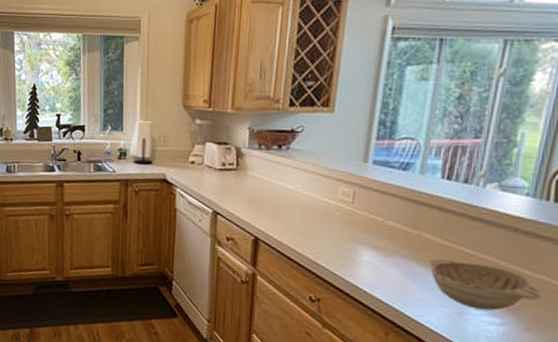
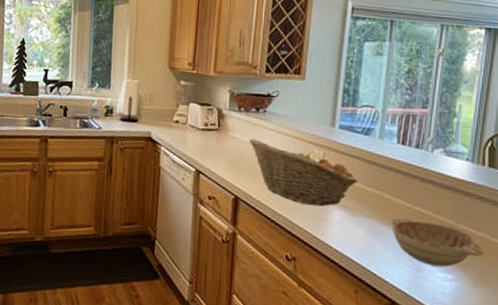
fruit basket: none [270,178,394,246] -> present [249,139,359,206]

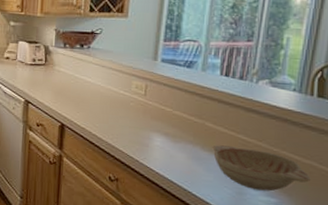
fruit basket: present [249,139,359,206] -> none [74,72,181,133]

